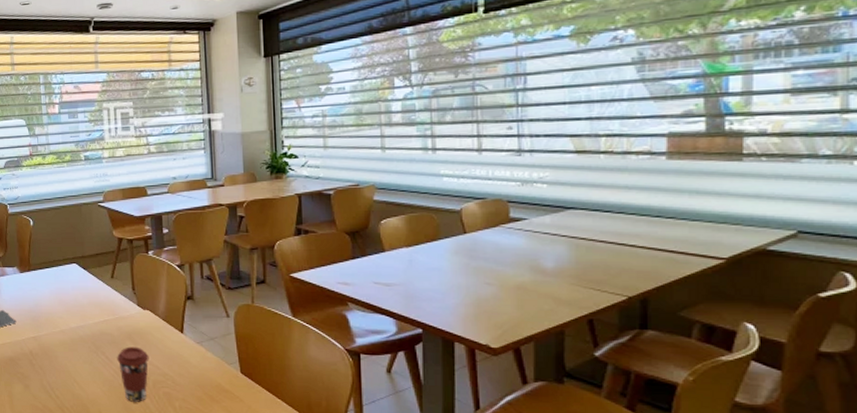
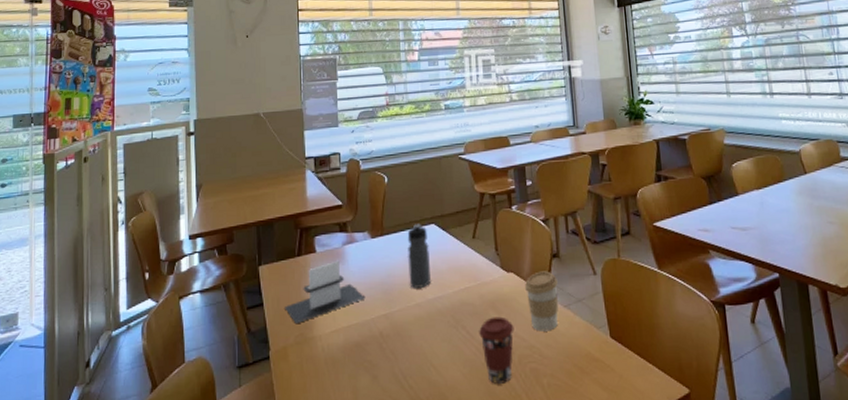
water bottle: none [51,262,73,317] -> present [407,223,431,288]
coffee cup: none [160,311,192,363] -> present [525,271,559,332]

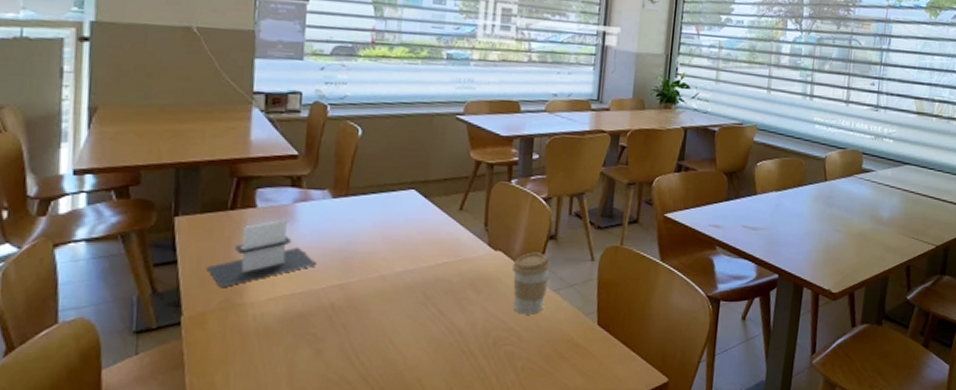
water bottle: present [407,223,431,288] -> none [374,187,405,259]
coffee cup: present [479,316,514,384] -> none [452,296,494,365]

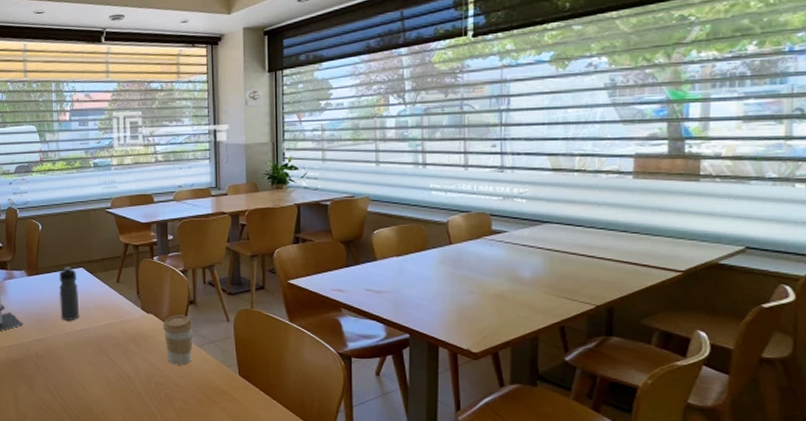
water bottle: none [374,187,405,259] -> present [59,266,79,320]

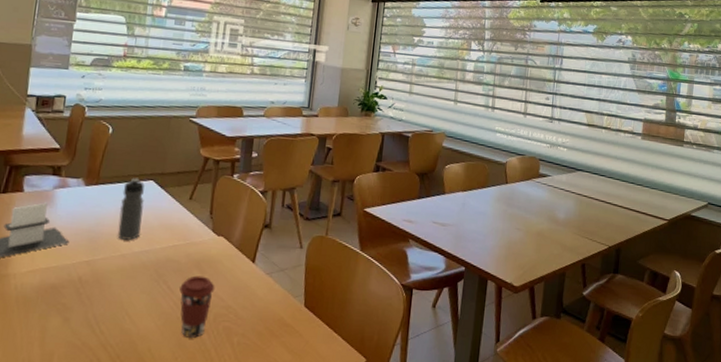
coffee cup: none [120,349,152,403] -> present [179,275,215,338]
coffee cup: present [163,315,193,365] -> none [232,239,265,295]

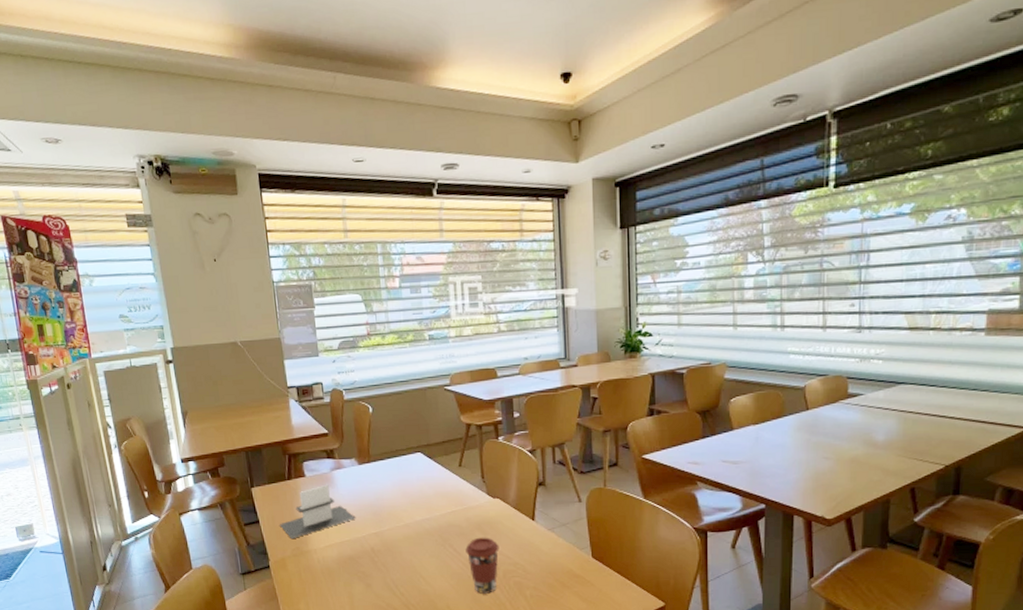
water bottle: present [117,178,145,240] -> none [394,452,418,511]

